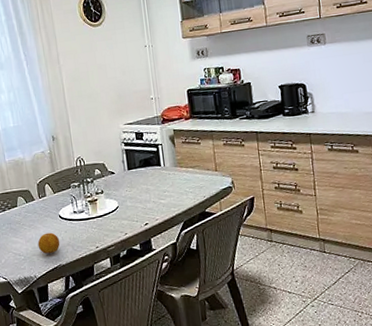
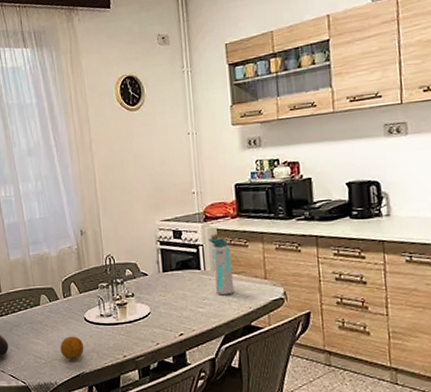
water bottle: none [166,136,191,188] -> present [208,237,235,296]

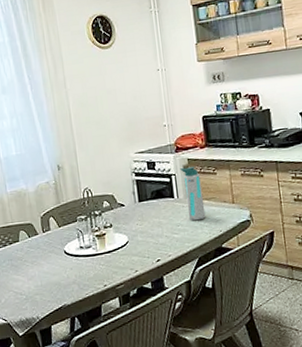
fruit: present [60,336,84,359] -> none [40,269,65,293]

